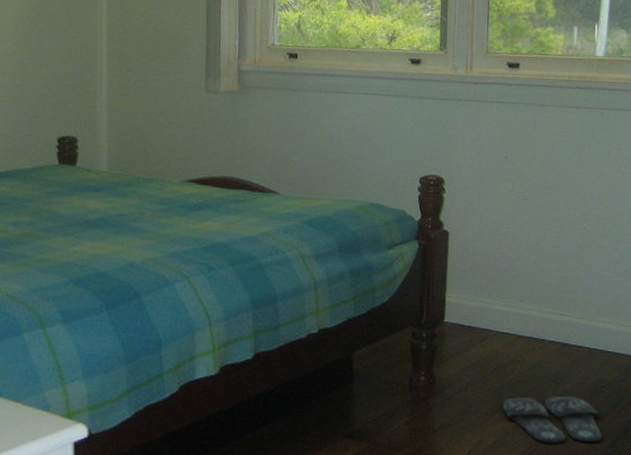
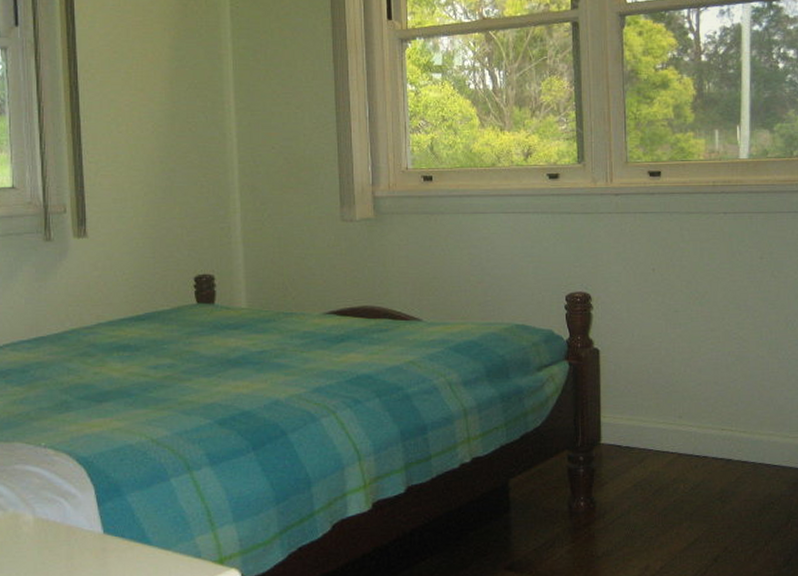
slippers: present [502,396,603,444] -> none [668,514,775,566]

